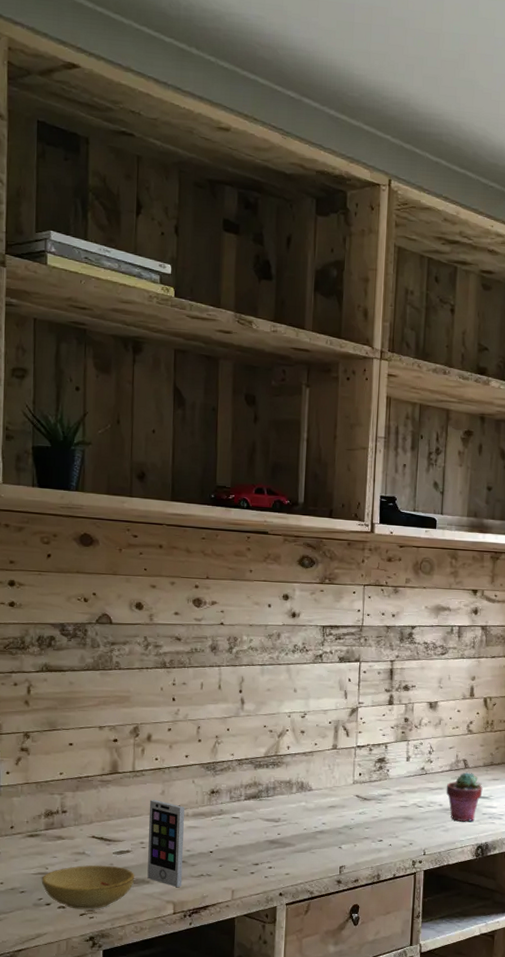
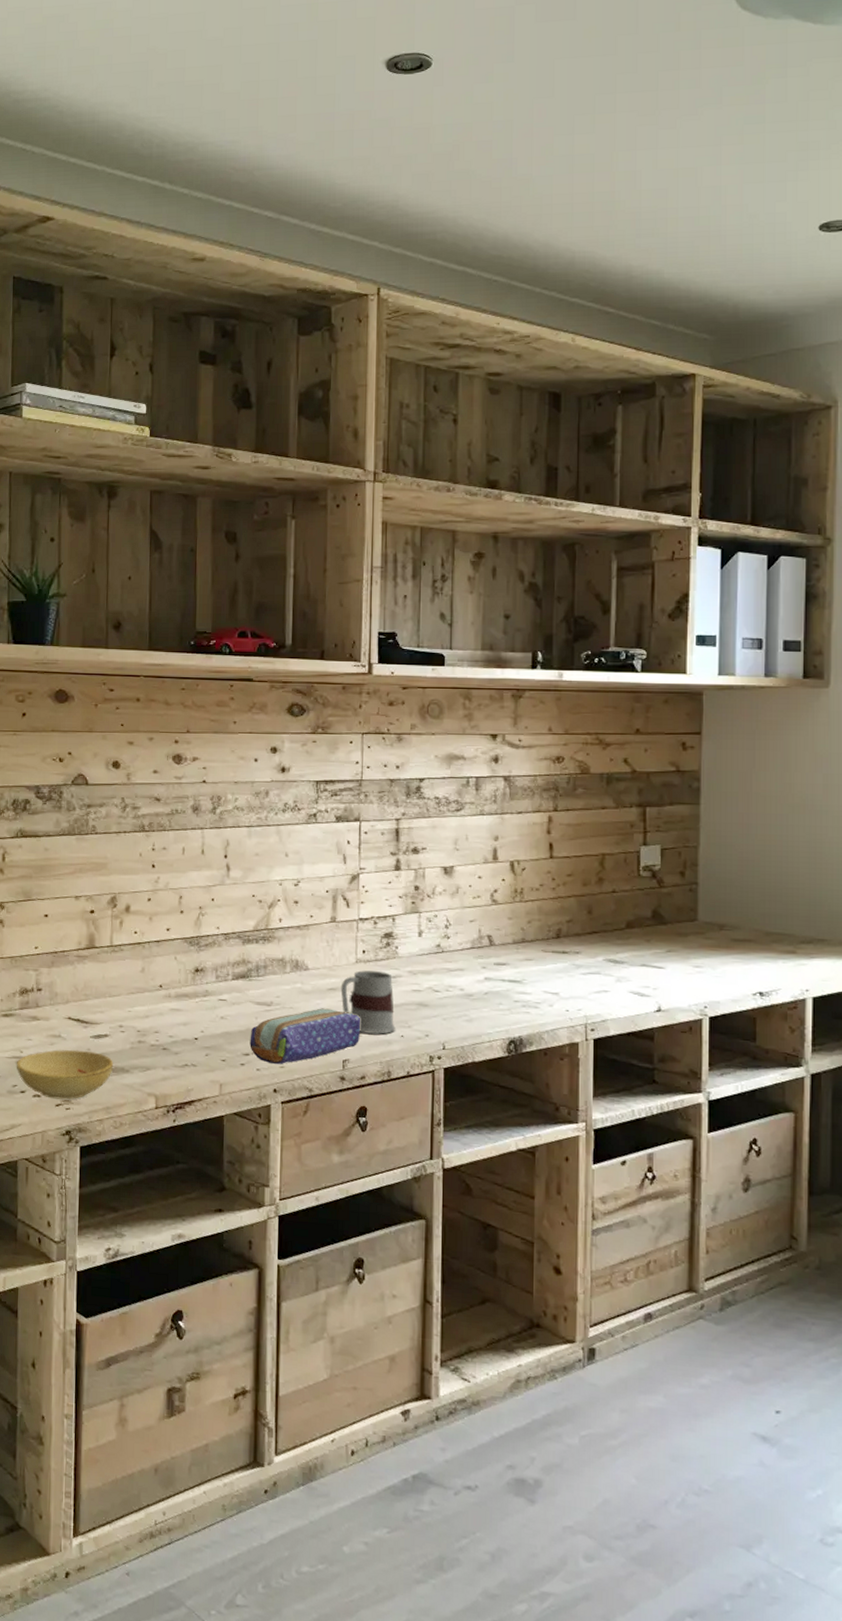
smartphone: present [147,799,184,888] -> none [127,977,166,1079]
pencil case: none [259,823,356,872] -> present [249,1008,361,1065]
mug: none [339,790,386,845] -> present [340,970,397,1035]
potted succulent: present [446,772,483,822] -> none [467,950,513,1011]

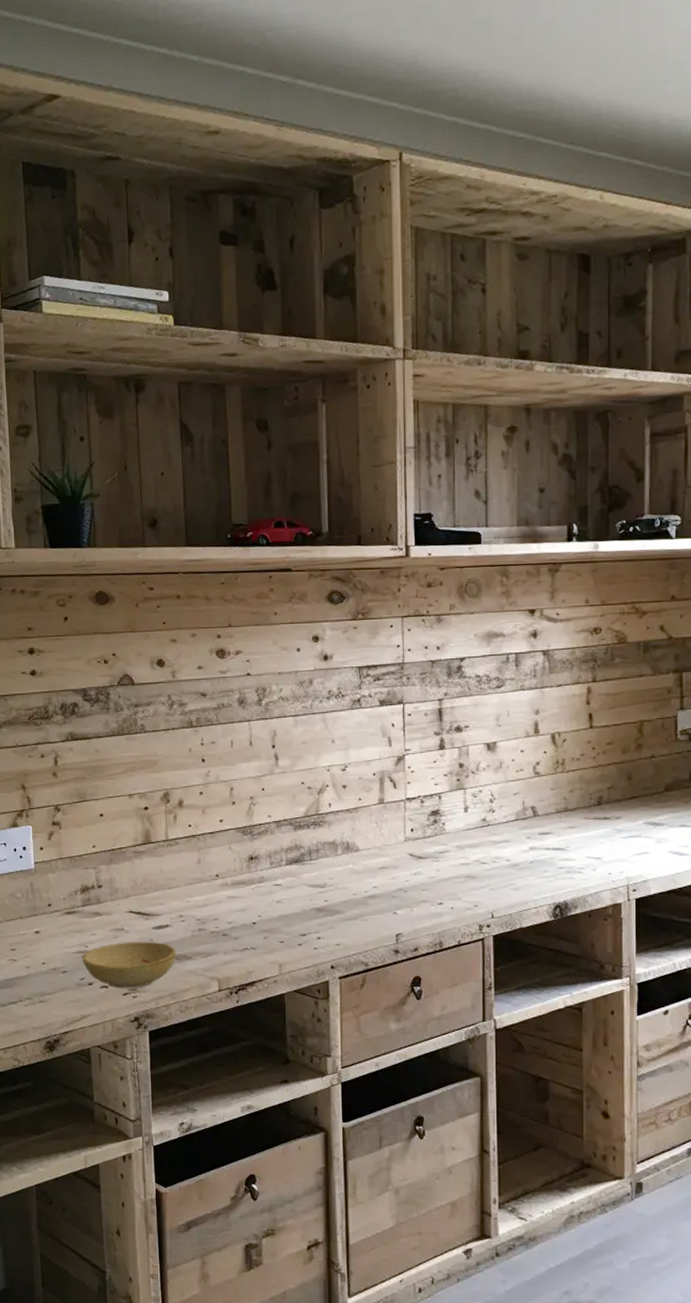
pencil case: present [249,1008,361,1065] -> none [306,886,412,943]
mug: present [340,970,397,1035] -> none [391,848,447,909]

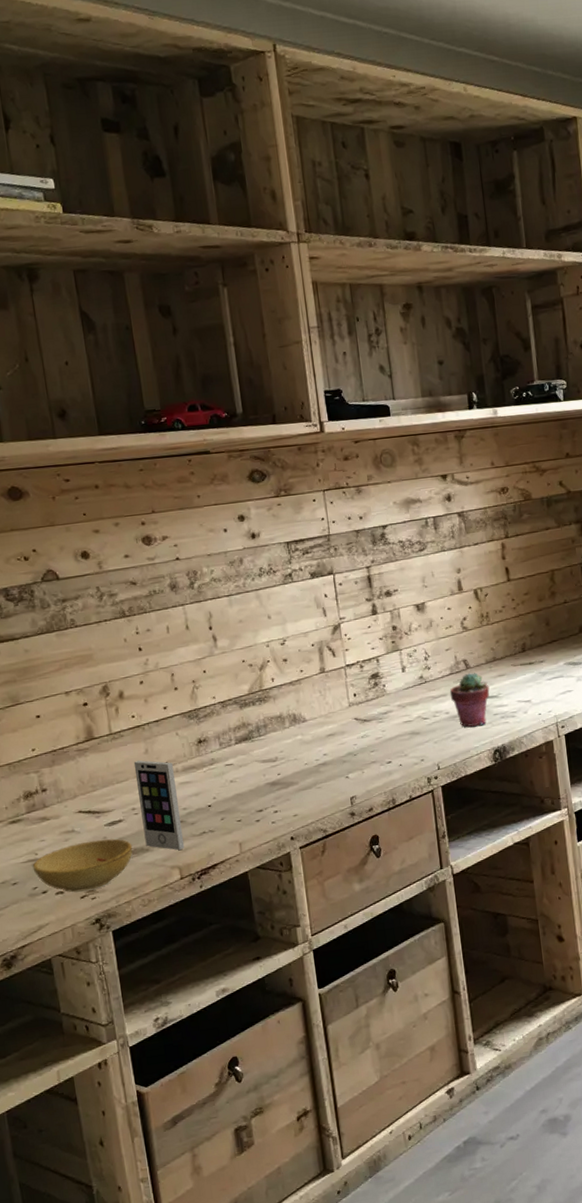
smartphone: none [185,869,226,963] -> present [133,760,185,851]
potted succulent: none [513,820,557,878] -> present [449,672,490,727]

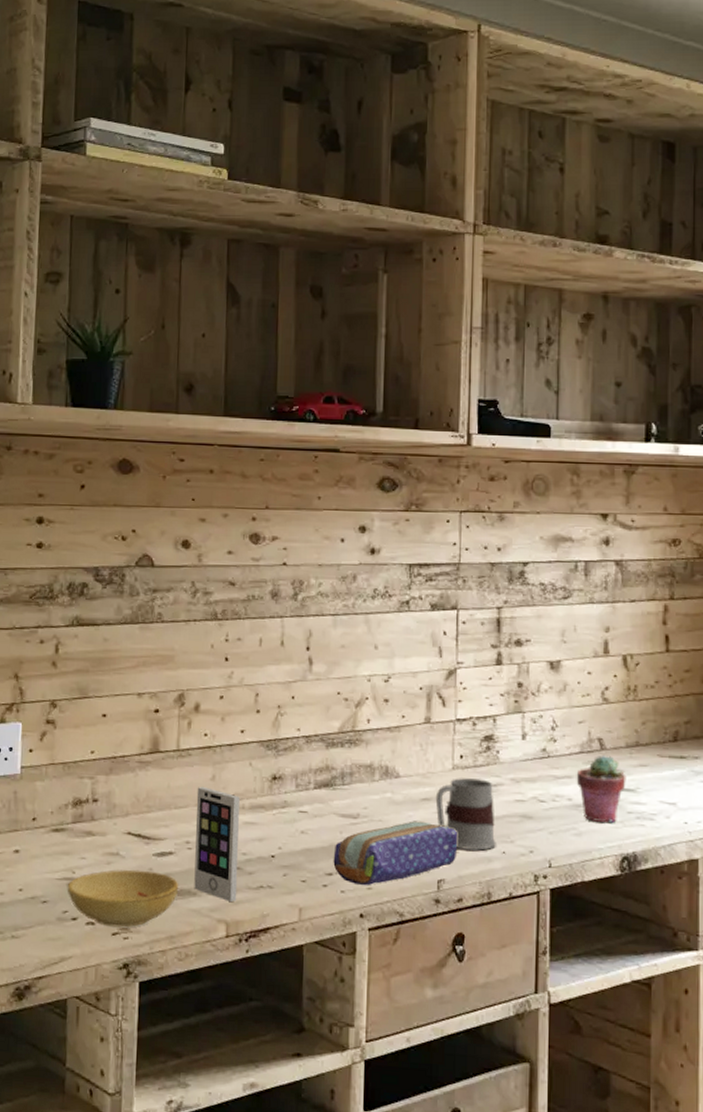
pencil case: none [260,753,363,815] -> present [333,821,458,886]
mug: none [338,710,395,770] -> present [435,778,498,851]

